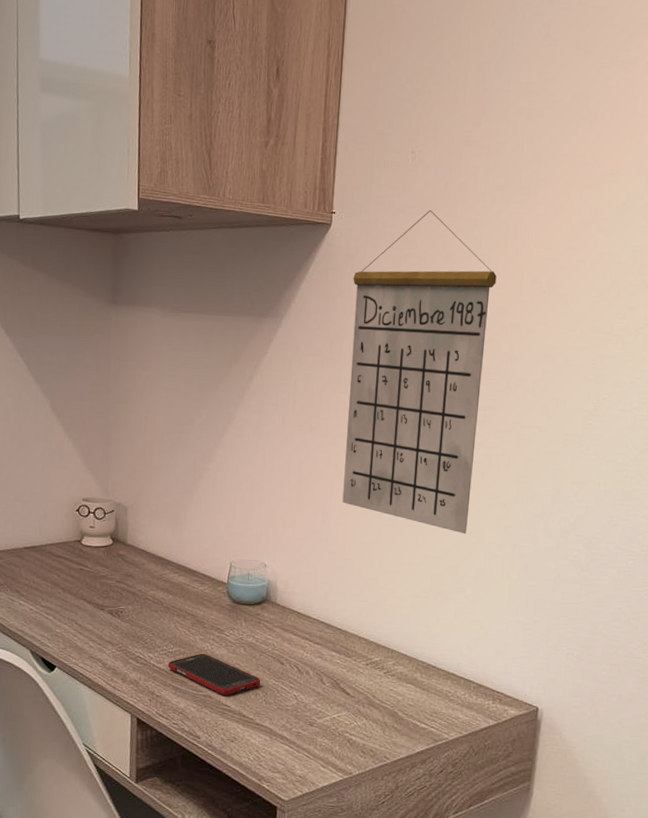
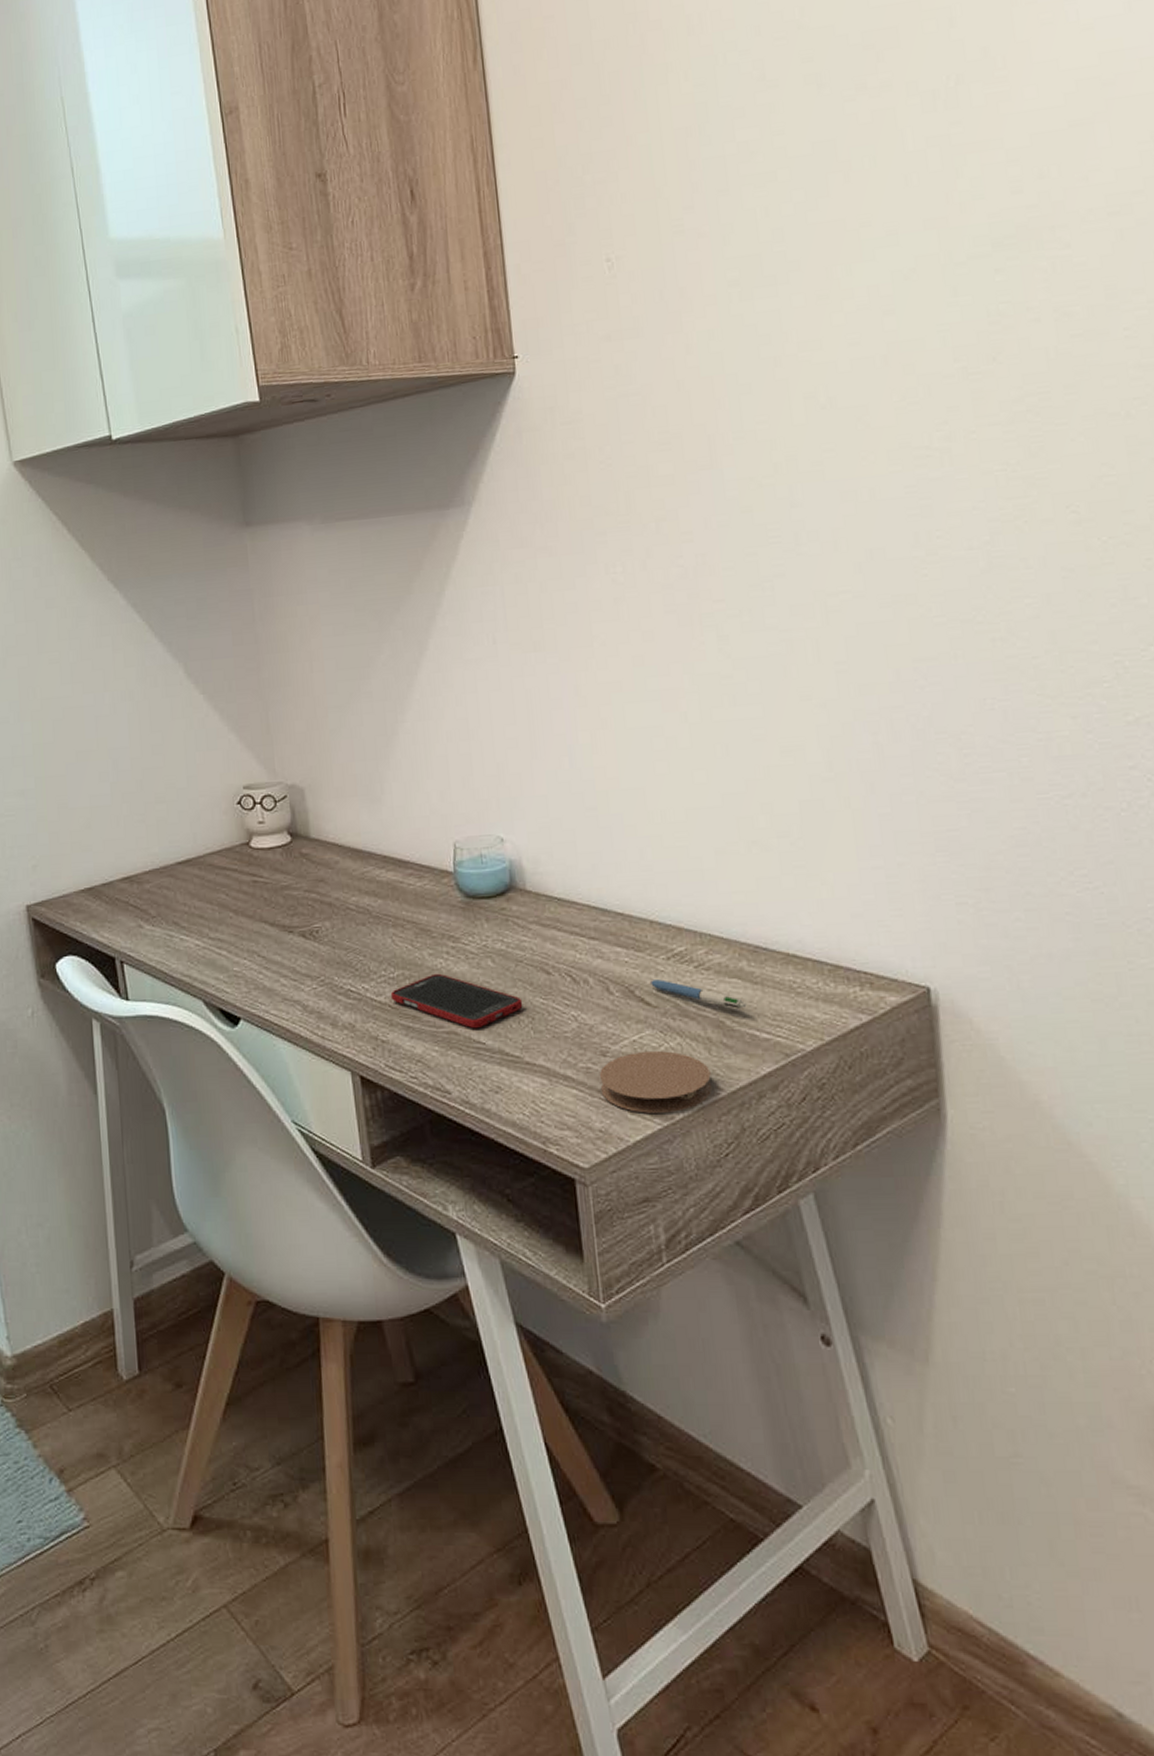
coaster: none [305,725,382,770] -> present [599,1050,712,1113]
calendar: present [342,209,497,534] -> none [556,329,777,756]
pen: none [351,678,415,706] -> present [649,979,747,1010]

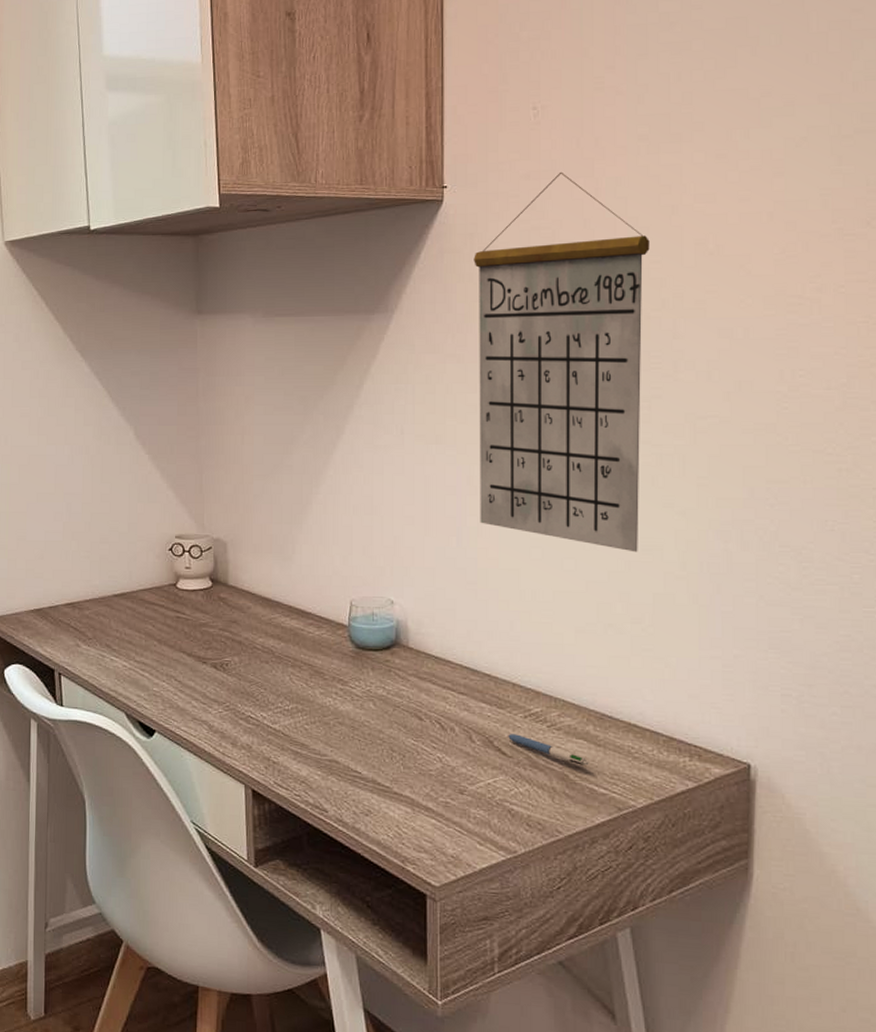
cell phone: present [390,973,523,1028] -> none [284,710,396,759]
calendar: none [556,329,777,756] -> present [474,171,650,553]
coaster: present [599,1050,712,1113] -> none [456,793,552,848]

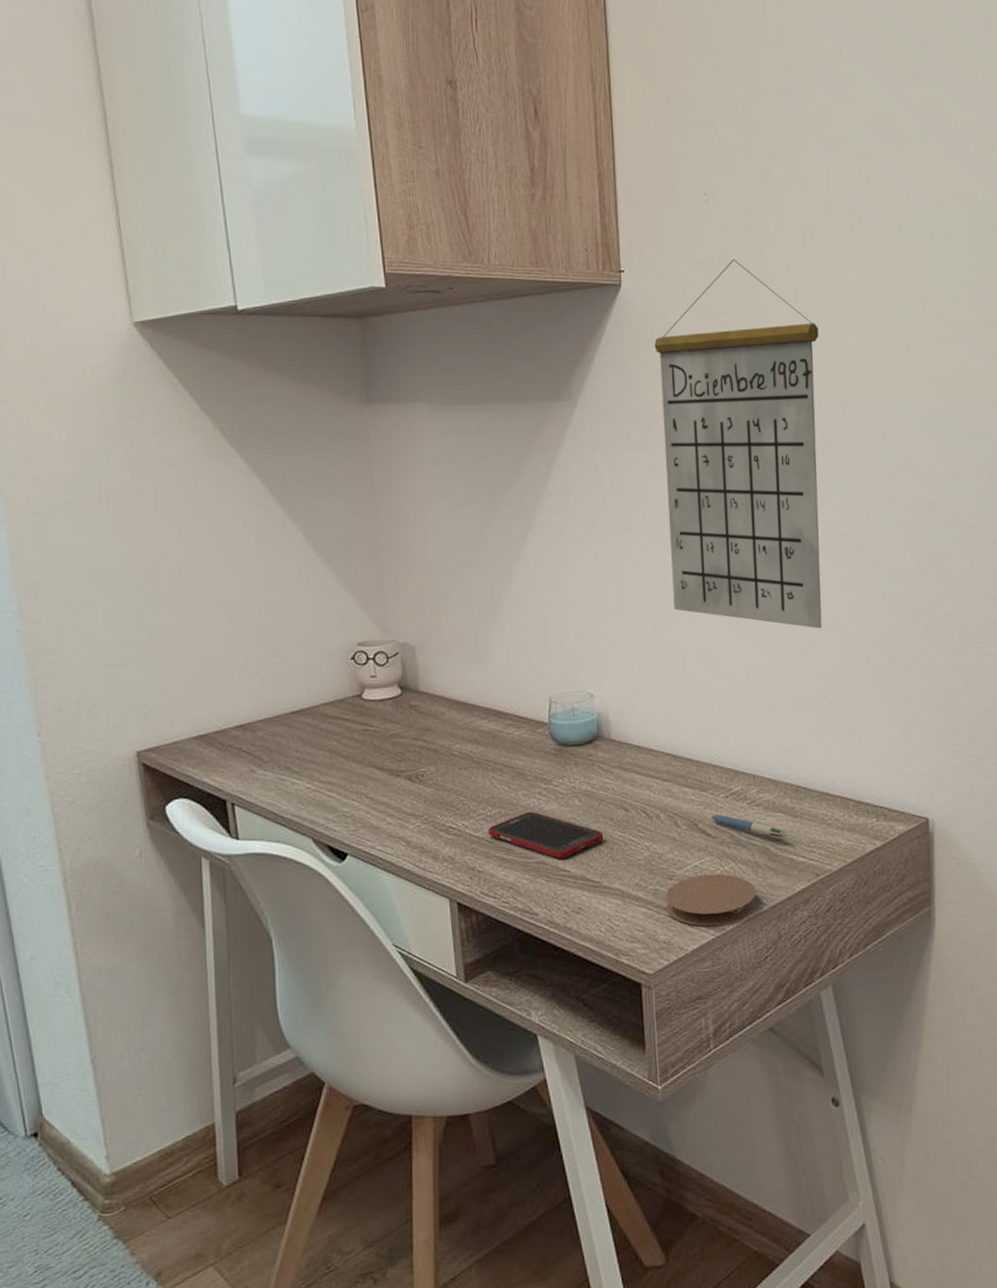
cell phone: none [284,710,396,759] -> present [487,811,604,858]
coaster: none [456,793,552,848] -> present [665,874,757,926]

